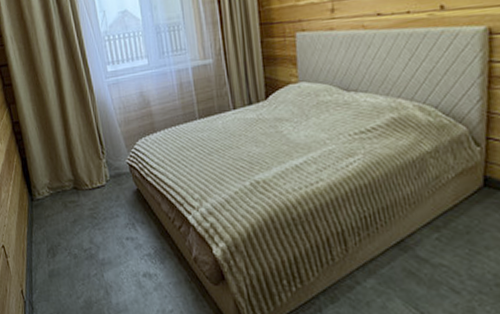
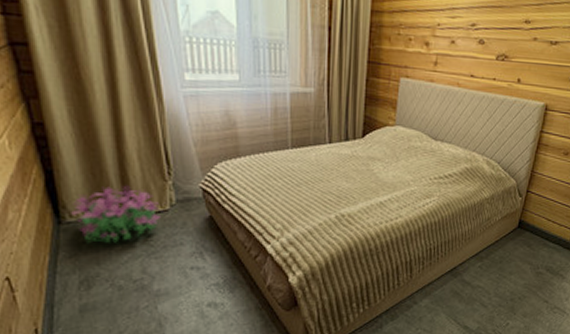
decorative plant: none [39,166,100,216] -> present [71,185,160,243]

